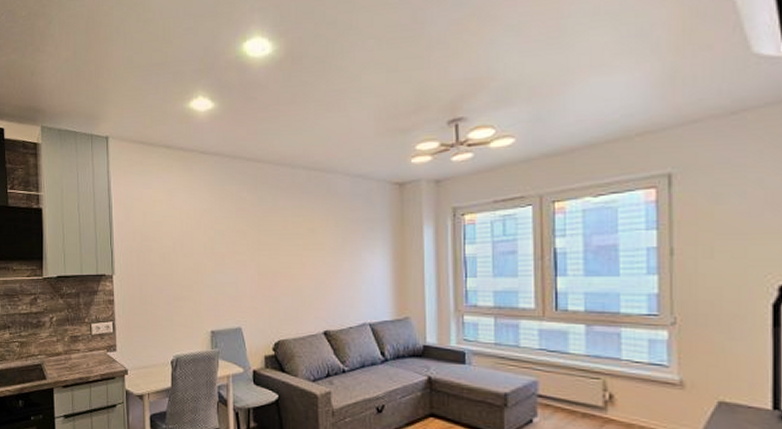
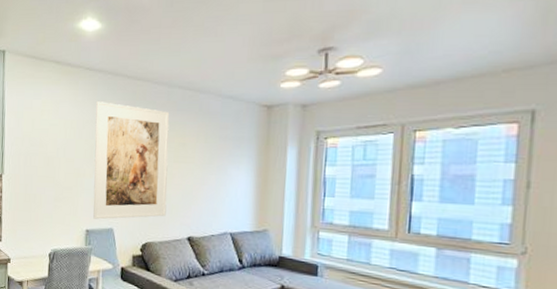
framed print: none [213,188,298,319] -> present [93,101,170,220]

